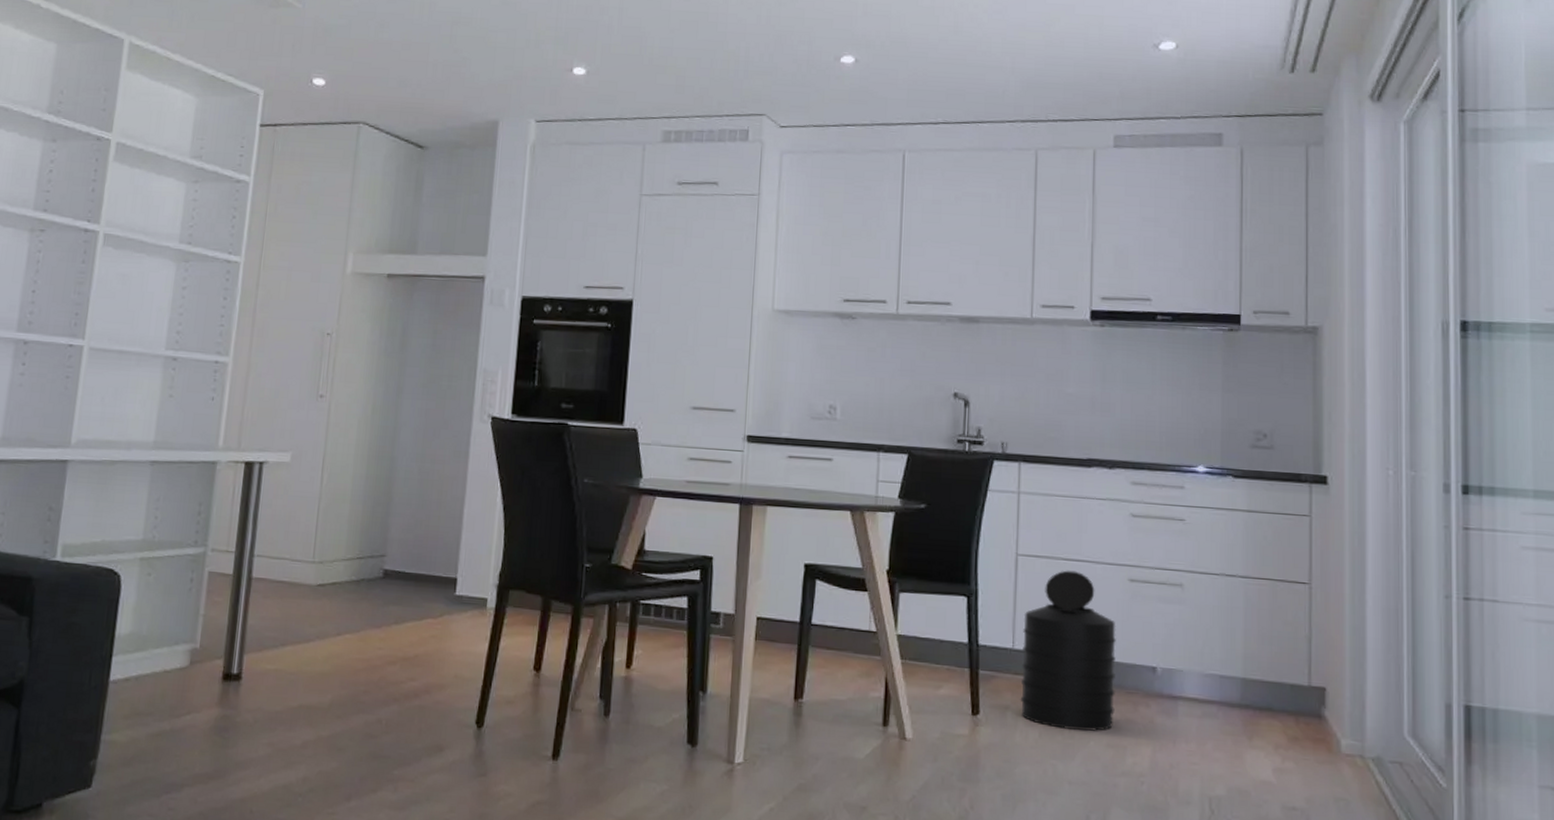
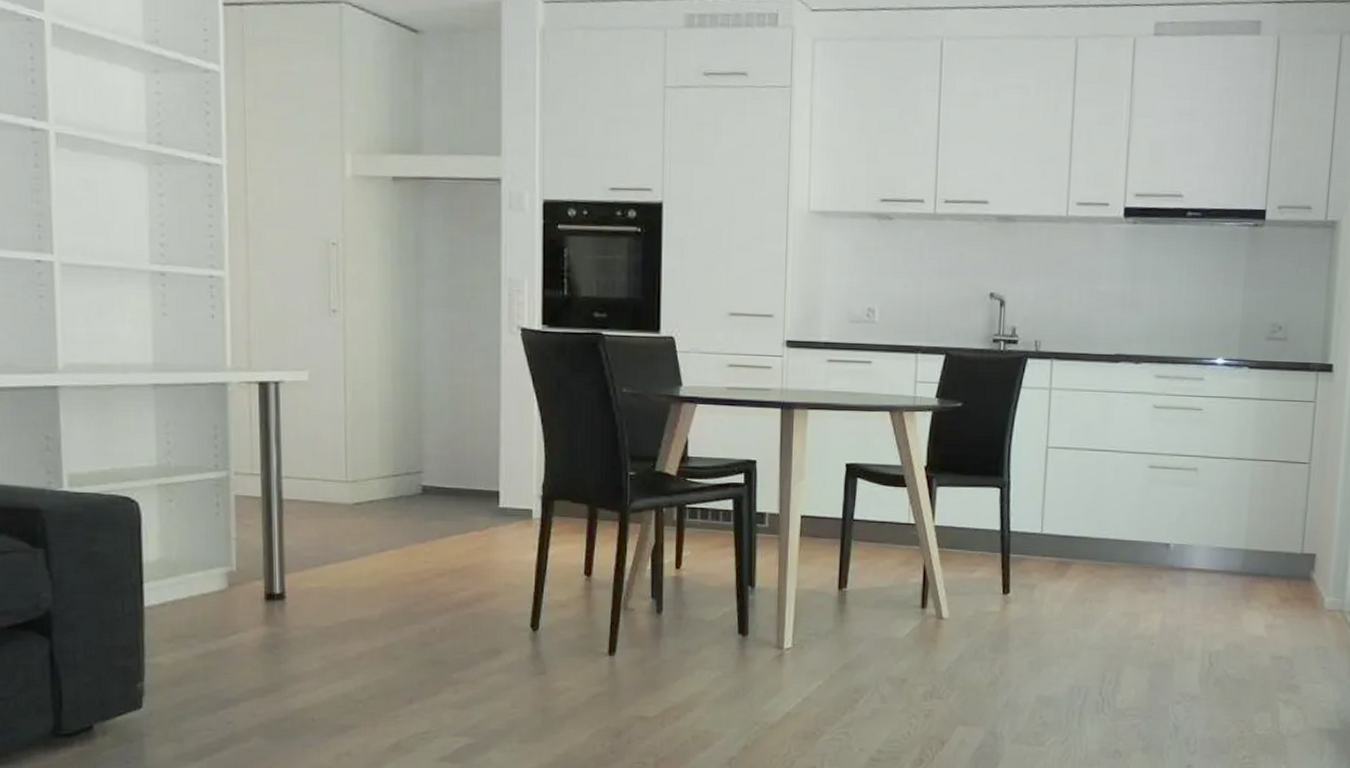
trash can: present [1021,570,1116,731] -> none [1048,460,1136,602]

